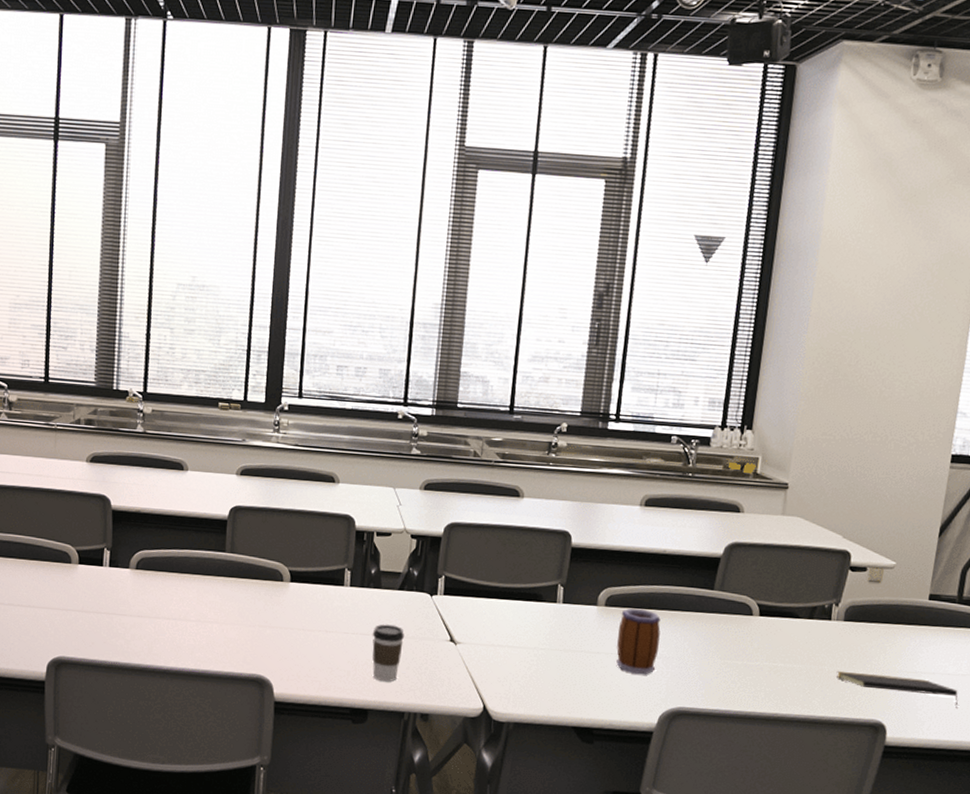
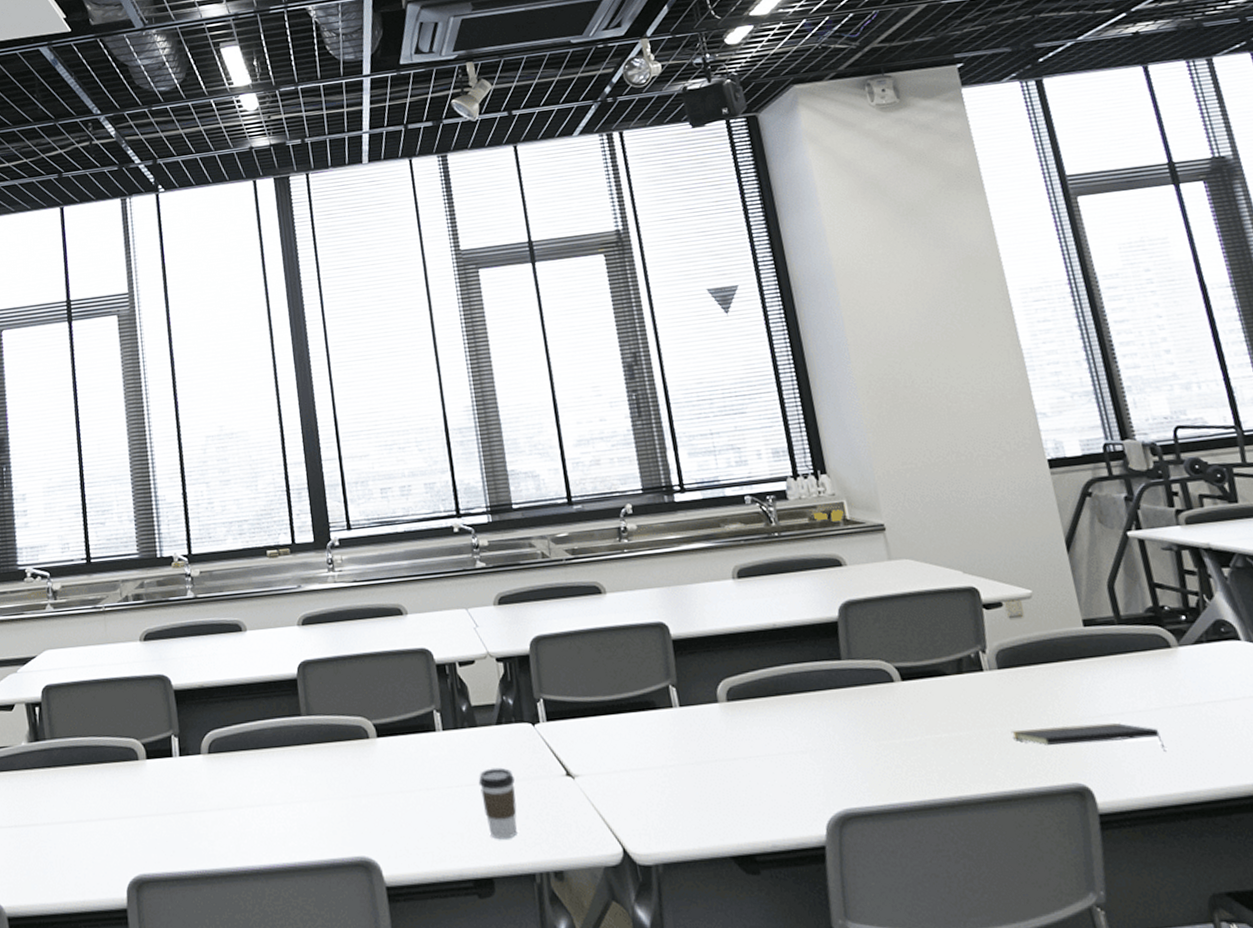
mug: present [616,608,661,675] -> none [747,697,805,778]

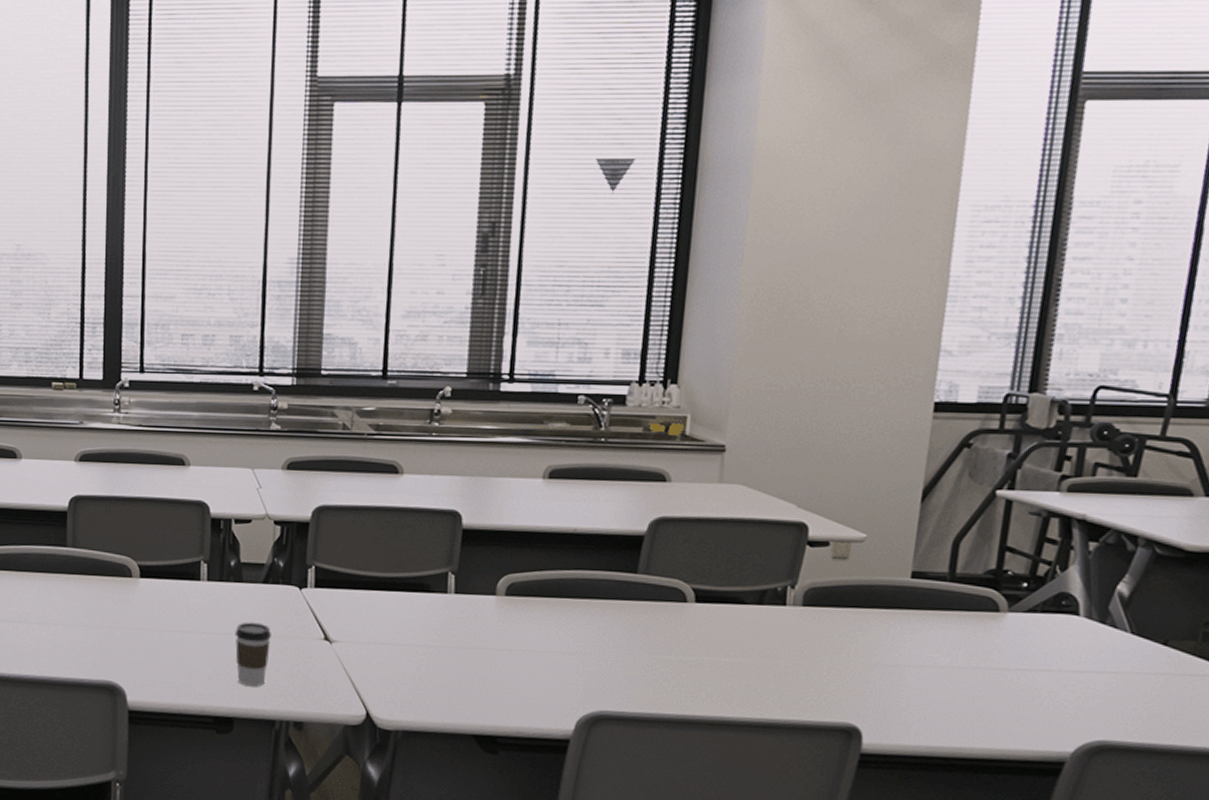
notepad: present [1010,722,1167,752] -> none [795,666,955,708]

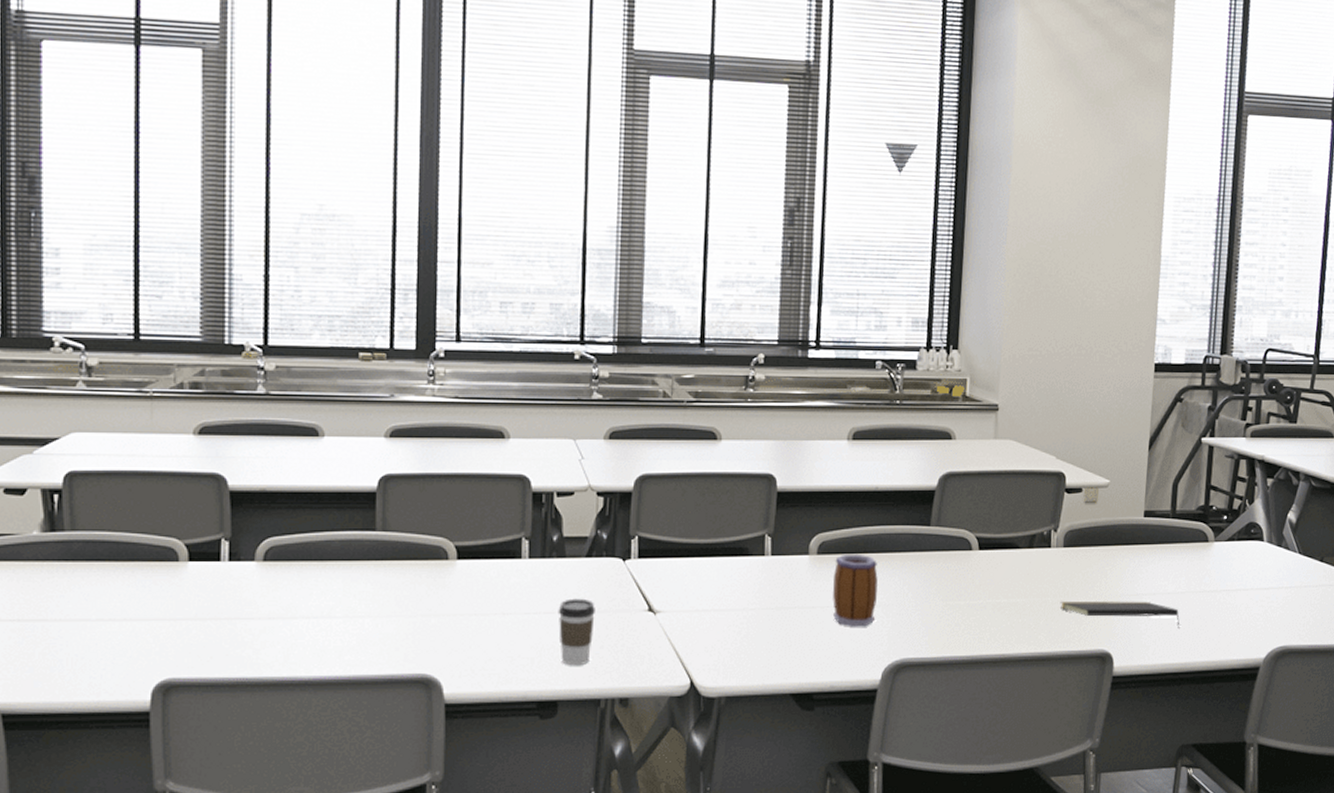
mug: none [522,597,575,674] -> present [833,554,879,627]
notepad: none [795,666,955,708] -> present [1060,600,1180,628]

